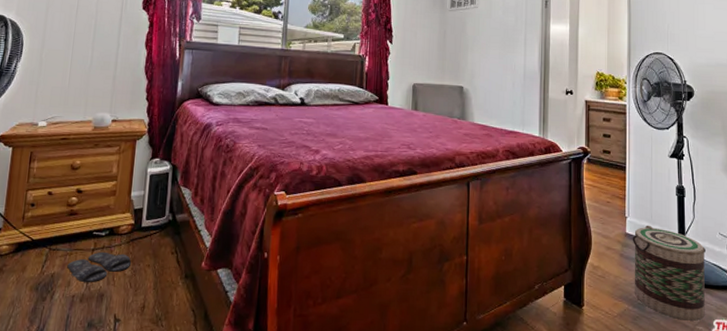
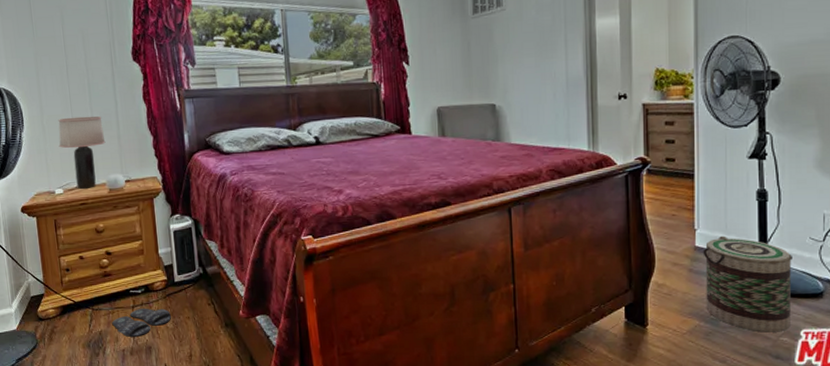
table lamp: none [52,53,102,124] -> present [58,116,106,189]

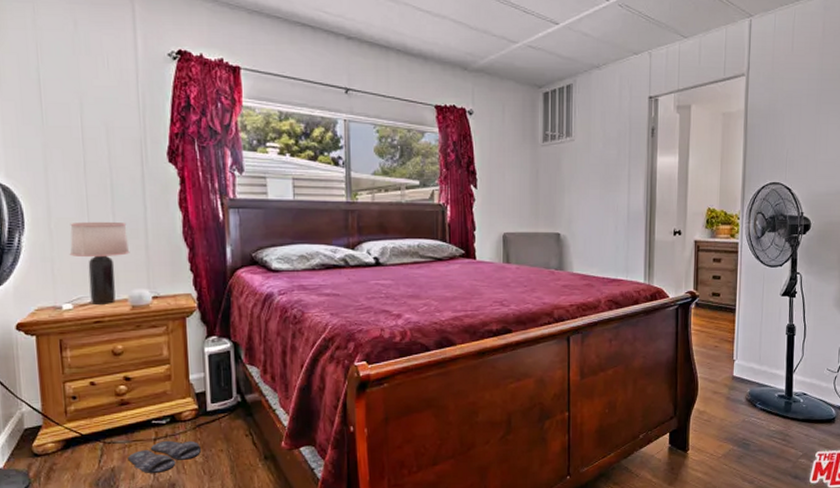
basket: present [703,235,792,333] -> none [739,366,812,455]

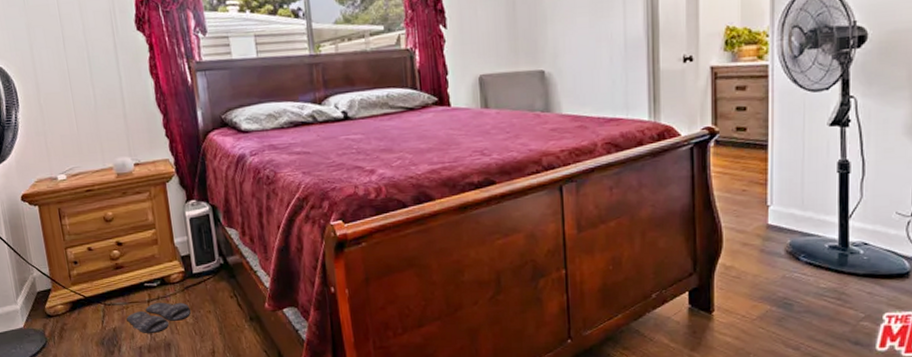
table lamp: present [69,221,130,304] -> none [56,93,111,174]

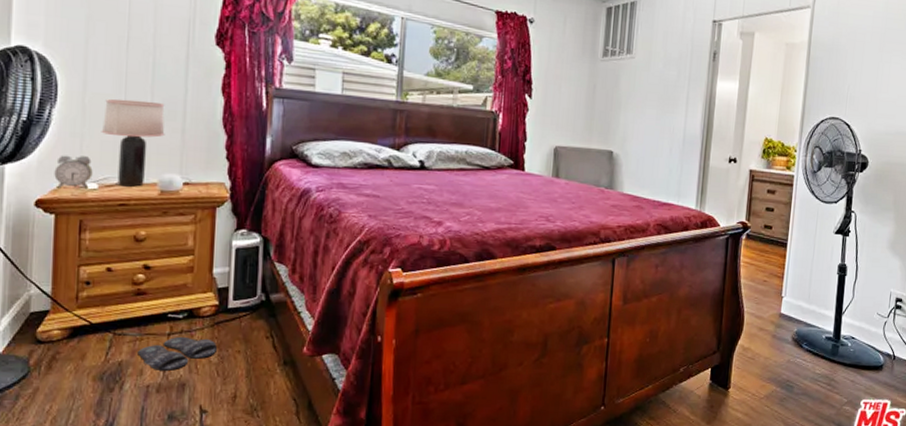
alarm clock: none [30,151,60,184] -> present [54,155,93,190]
table lamp: none [56,93,111,174] -> present [101,98,165,187]

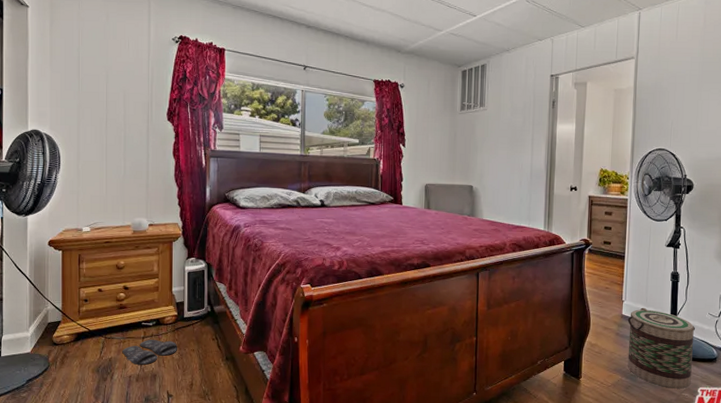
alarm clock: present [54,155,93,190] -> none [60,207,86,233]
table lamp: present [101,98,165,187] -> none [90,164,135,229]
basket: none [783,305,861,401] -> present [627,307,695,389]

